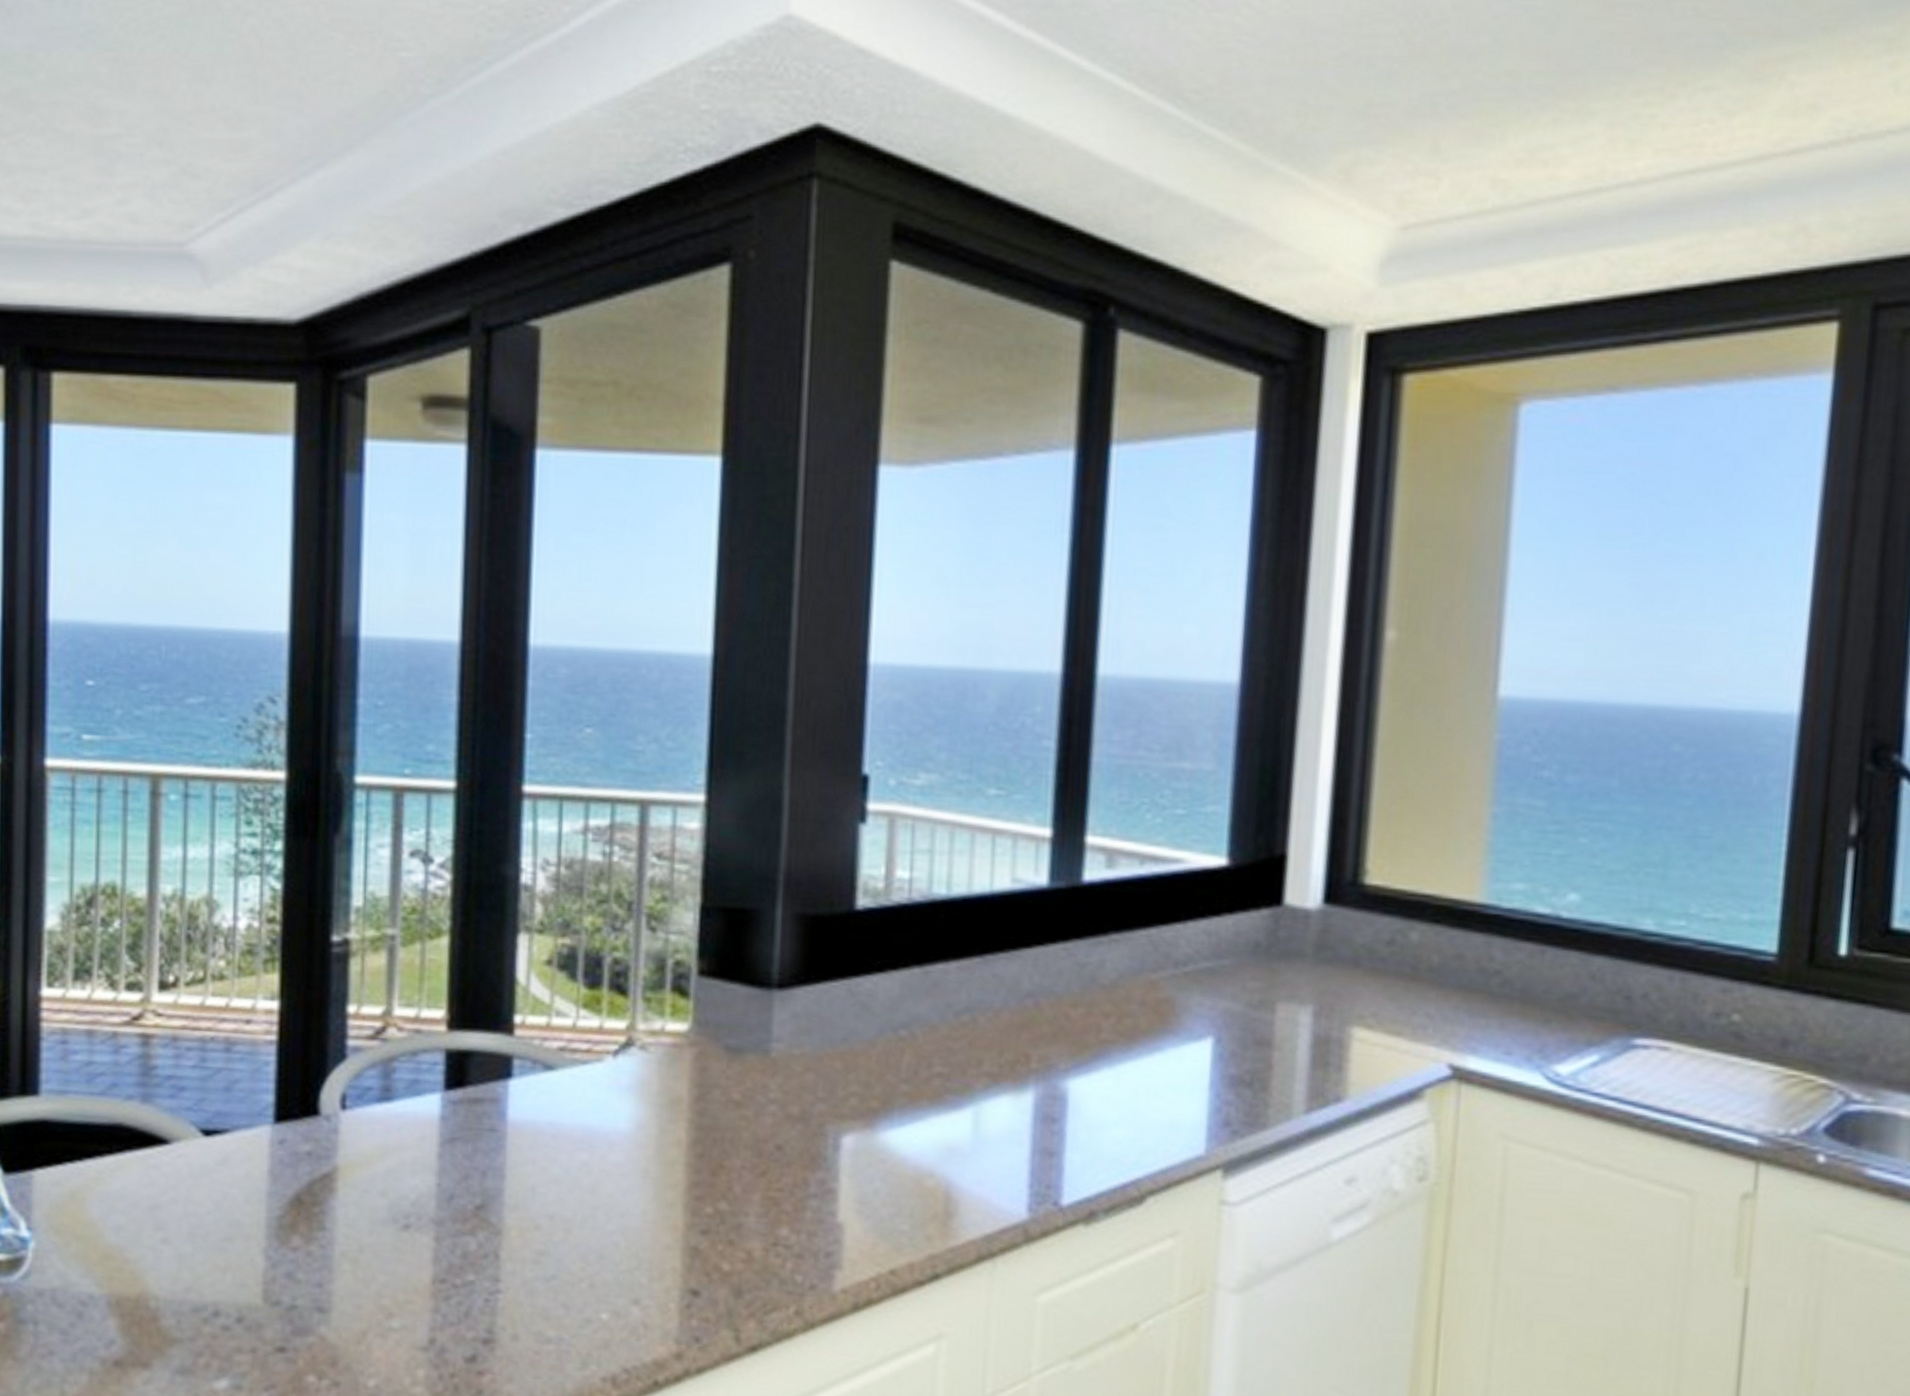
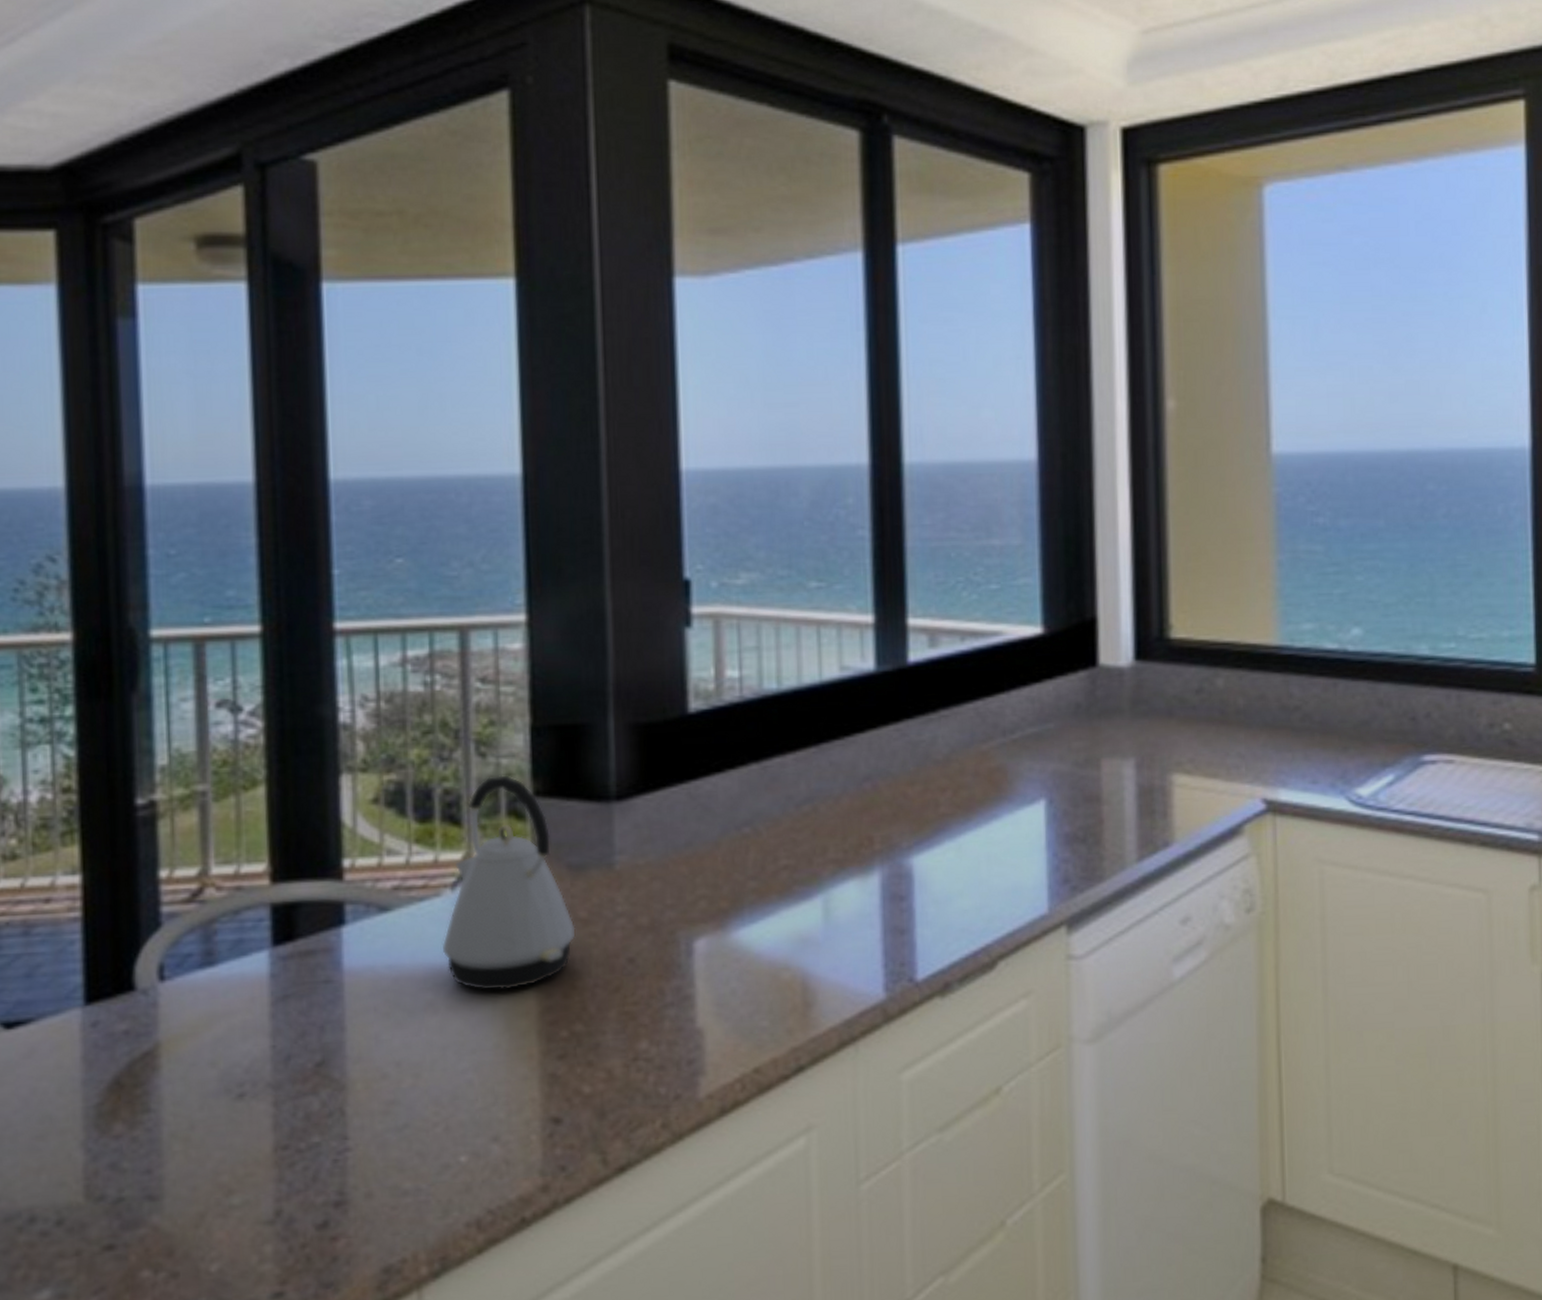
kettle: none [600,951,728,1161] -> present [442,775,575,991]

